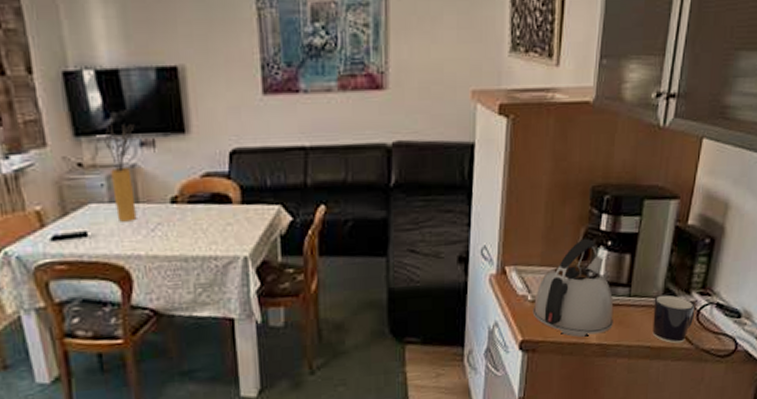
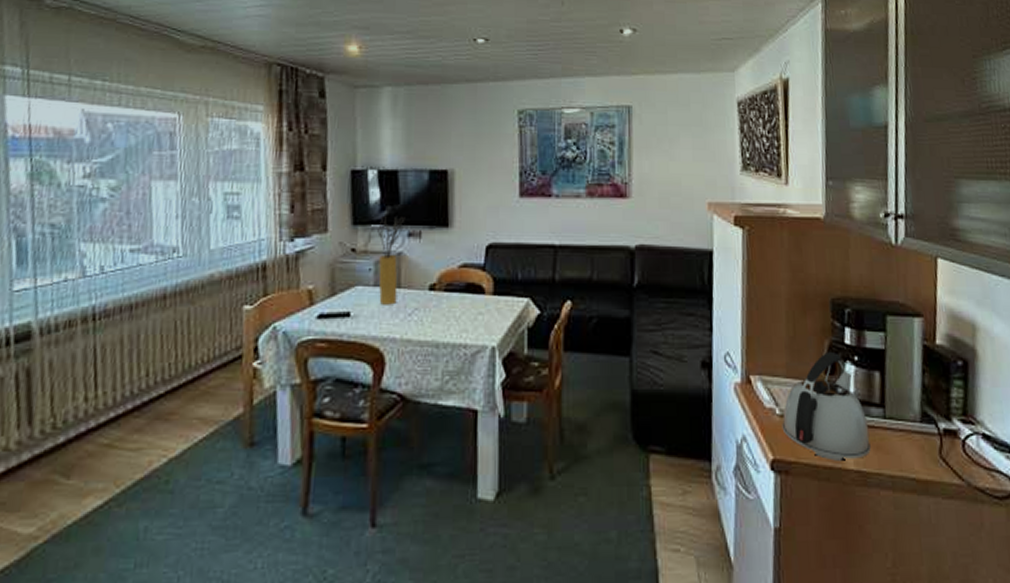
mug: present [652,294,695,344] -> none [912,419,960,478]

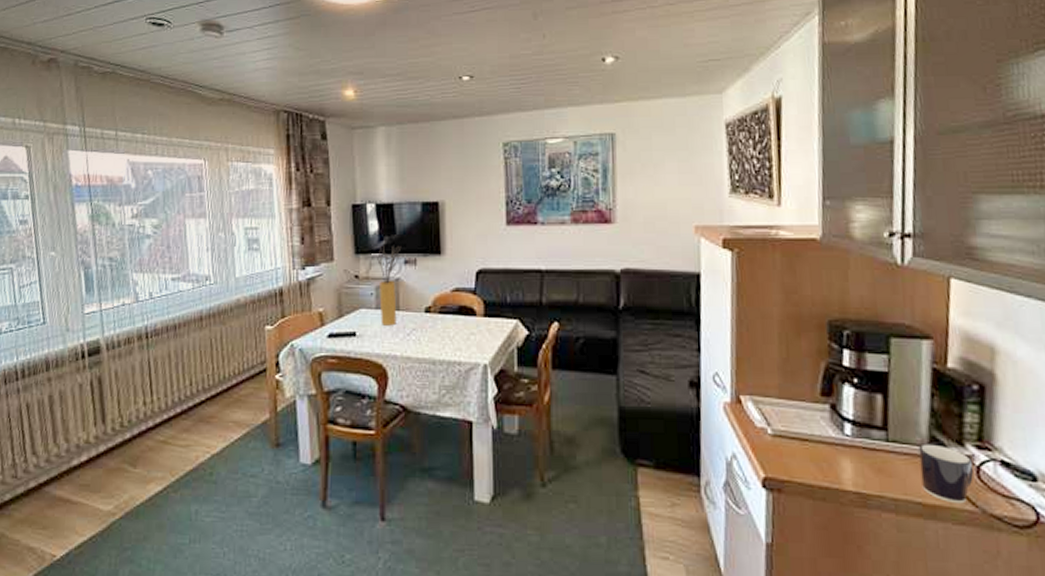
kettle: present [781,351,871,462] -> none [774,373,871,483]
mug: none [912,419,960,478] -> present [918,443,974,504]

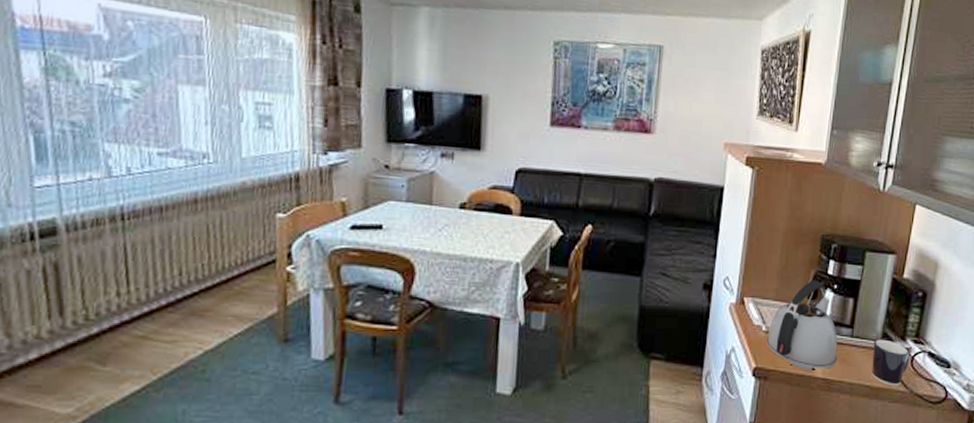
vase: present [376,245,402,326] -> none [410,135,439,220]
kettle: none [774,373,871,483] -> present [766,279,838,371]

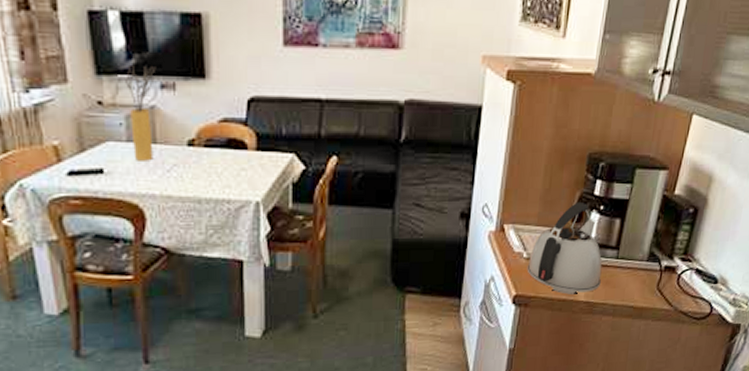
vase: none [410,135,439,220] -> present [123,64,157,161]
mug: present [872,339,910,386] -> none [636,258,676,305]

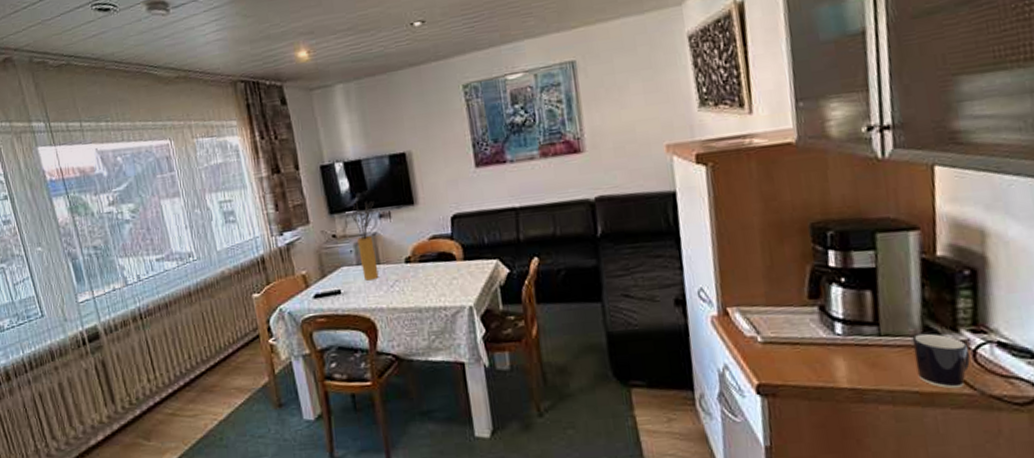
kettle: present [527,201,602,296] -> none [764,275,866,382]
mug: none [636,258,676,305] -> present [912,333,971,389]

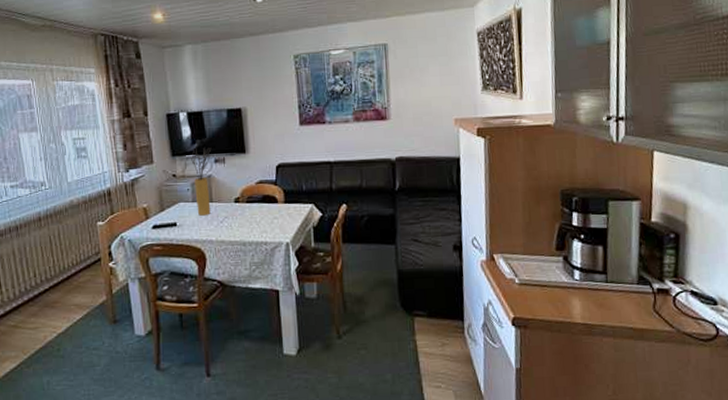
mug: present [912,333,971,389] -> none [630,282,672,327]

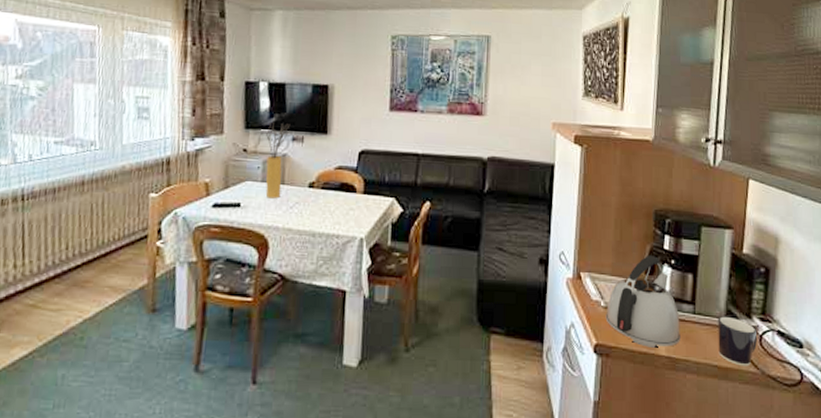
kettle: none [520,232,595,318] -> present [605,254,680,349]
mug: none [630,282,672,327] -> present [717,316,758,367]

